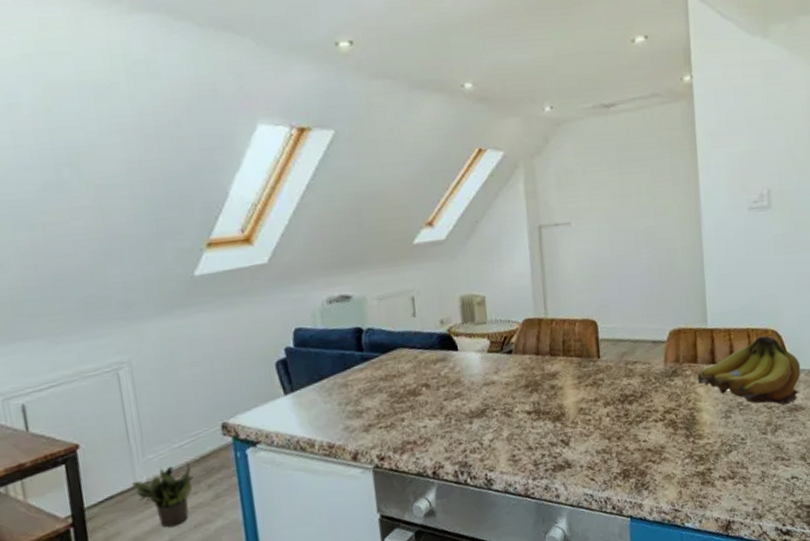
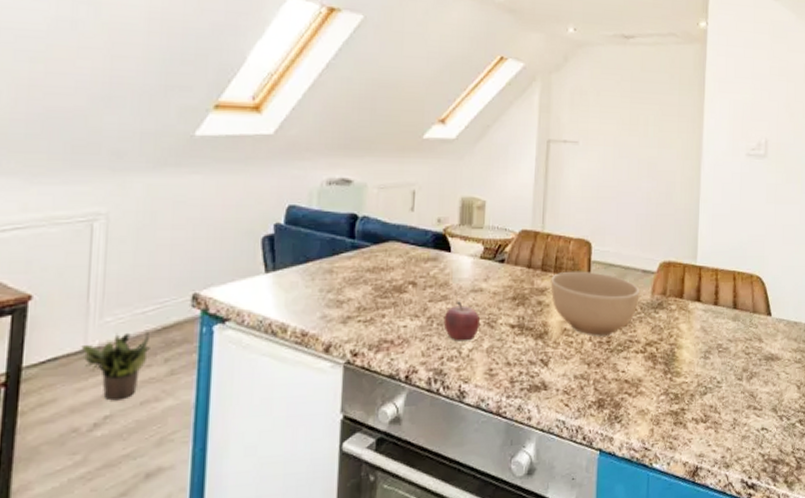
fruit: none [460,396,498,434] -> present [443,301,481,342]
bowl: none [560,349,652,412] -> present [551,271,640,336]
fruit: present [697,336,801,405] -> none [681,280,780,352]

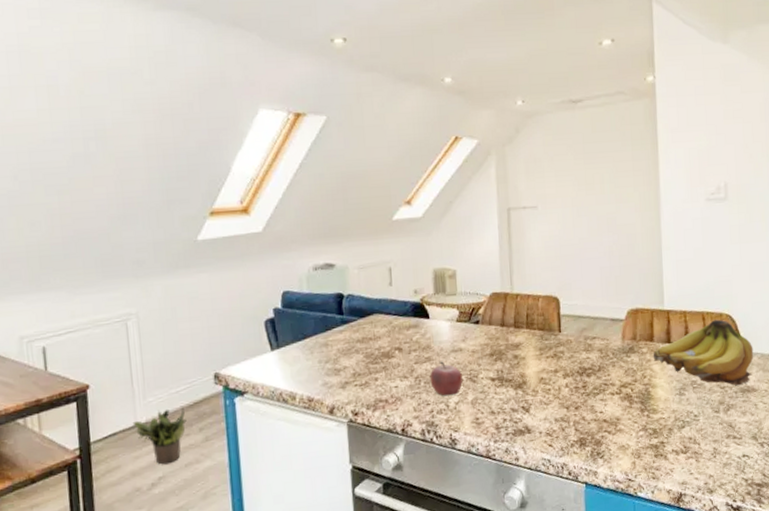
bowl: present [551,271,640,336] -> none [524,324,610,383]
fruit: none [681,280,780,352] -> present [653,319,754,385]

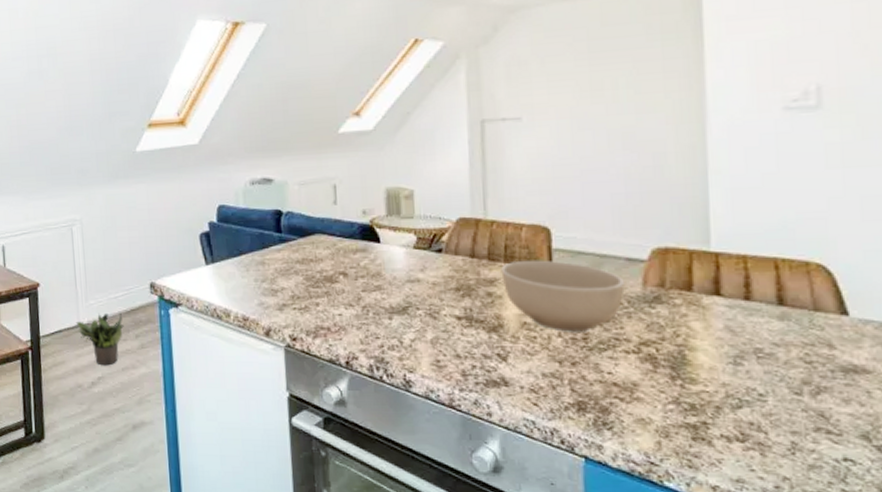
fruit: present [429,361,464,396] -> none [379,291,421,331]
bowl: none [524,324,610,383] -> present [501,260,625,332]
fruit: present [653,319,754,385] -> none [691,269,866,361]

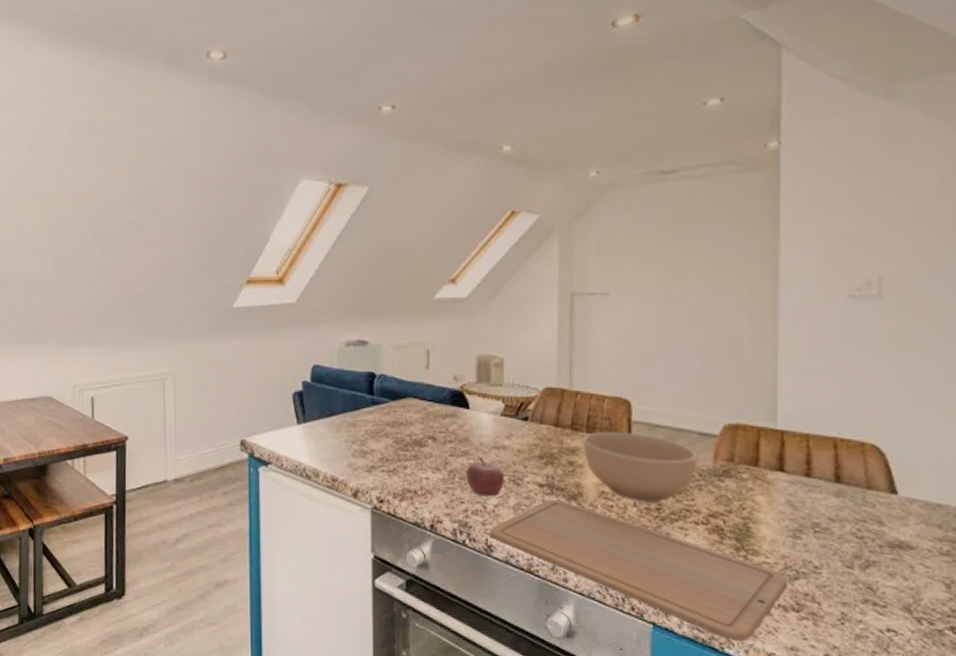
potted plant: present [76,313,124,366] -> none [163,468,212,523]
fruit: none [379,291,421,331] -> present [466,457,505,497]
chopping board: none [408,332,731,475] -> present [491,500,788,642]

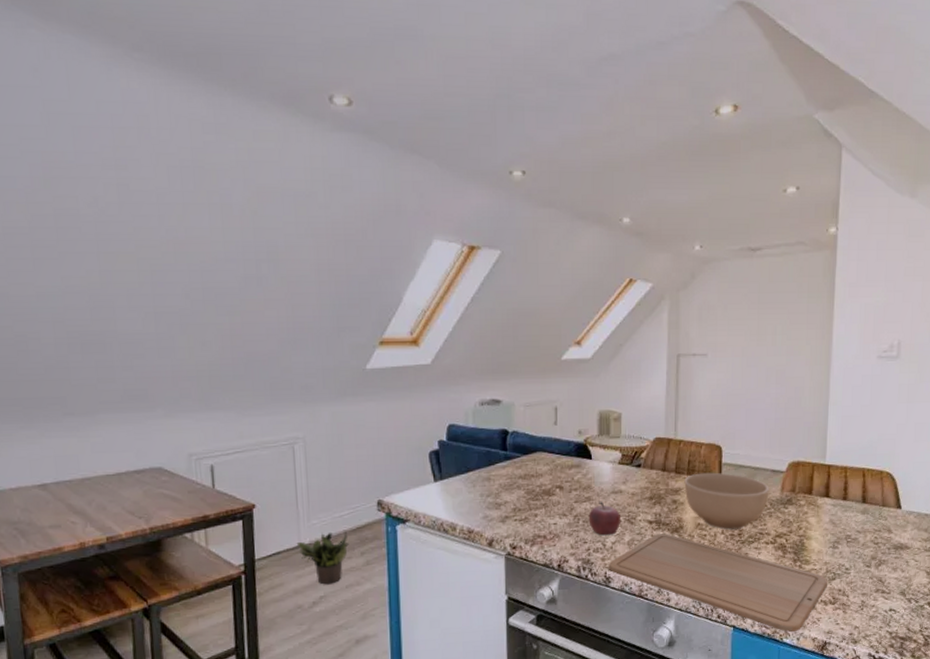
potted plant: none [163,468,212,523] -> present [296,532,349,585]

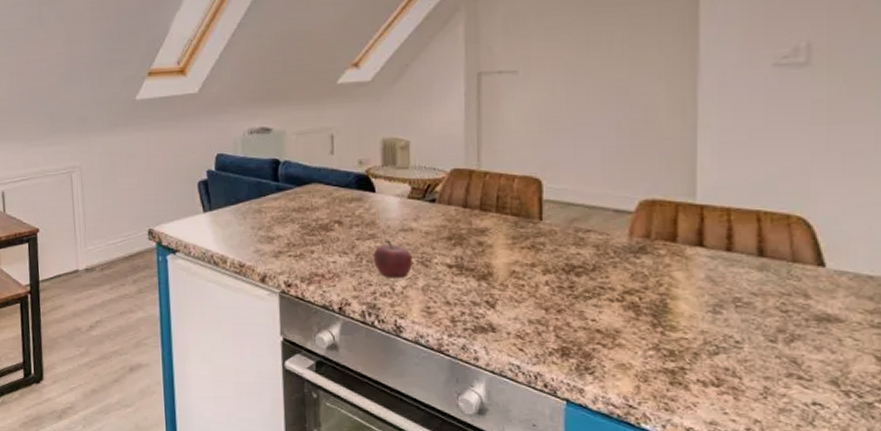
potted plant: present [296,532,349,585] -> none [75,258,122,310]
chopping board: present [609,533,828,633] -> none [400,280,708,417]
bowl: present [684,472,769,530] -> none [492,210,612,281]

